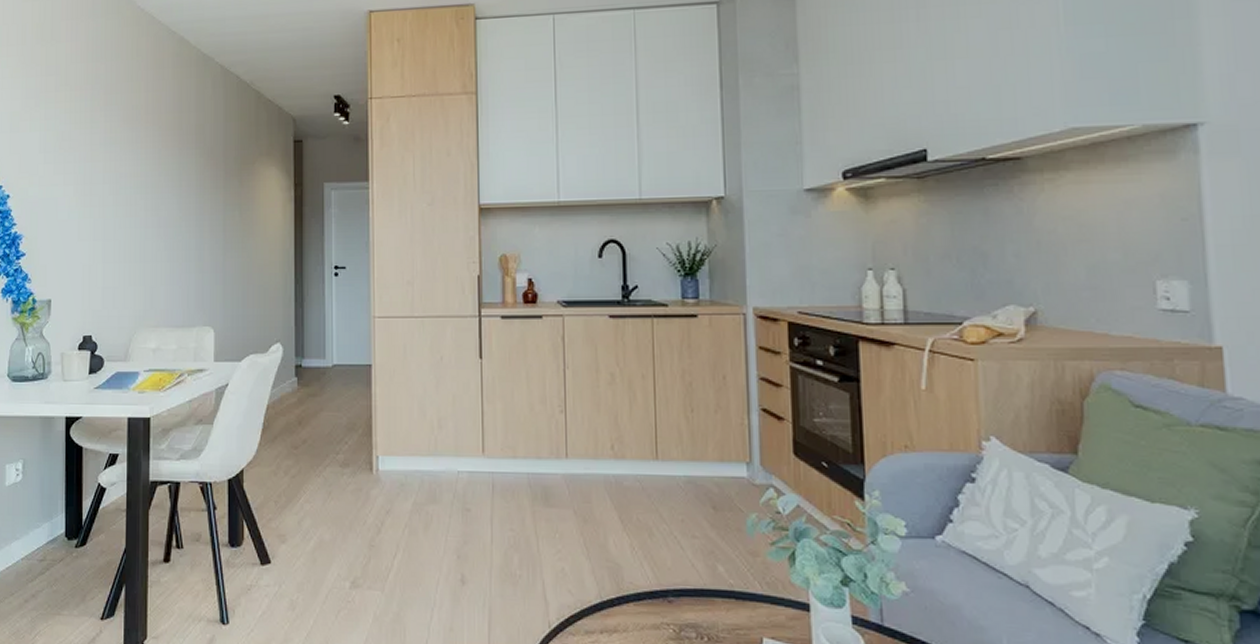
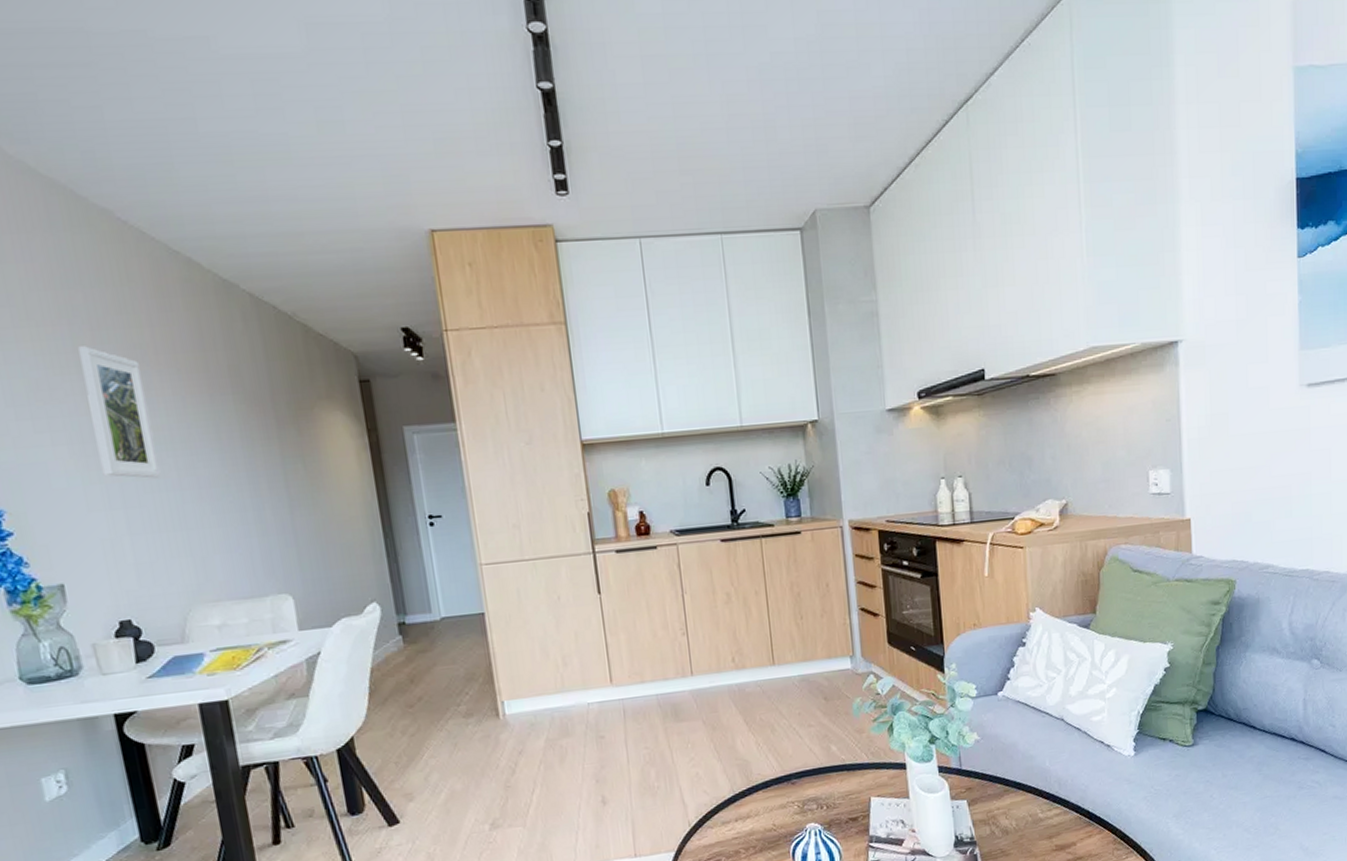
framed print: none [93,106,134,216] -> present [78,346,161,479]

